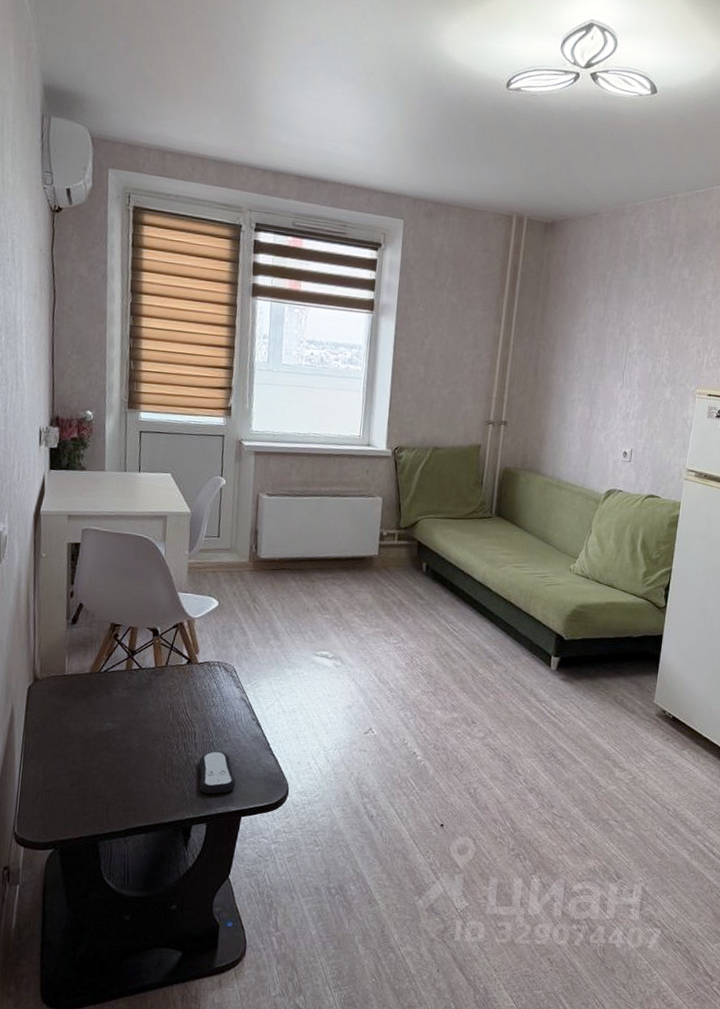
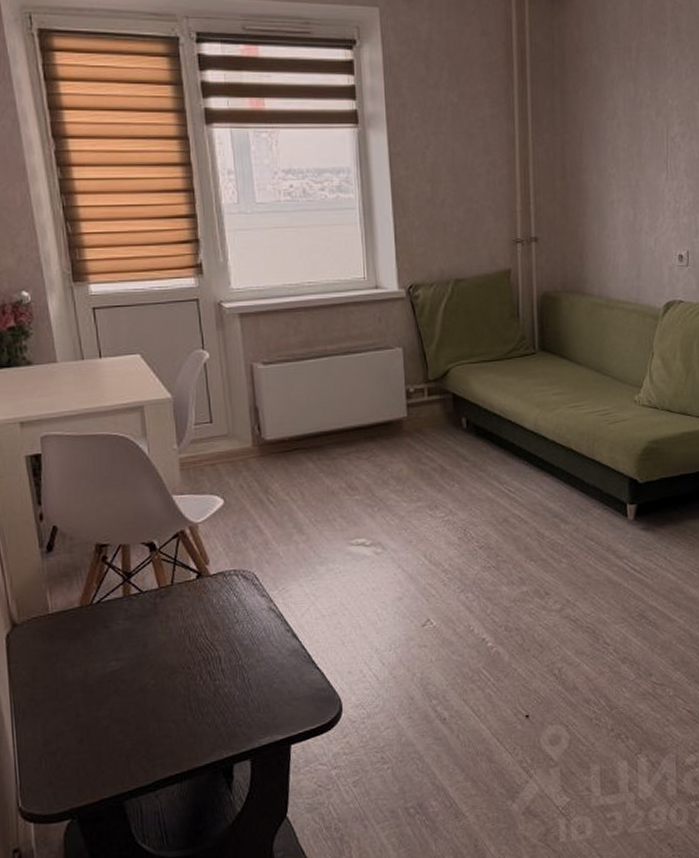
remote control: present [199,751,237,795] -> none [229,674,279,726]

